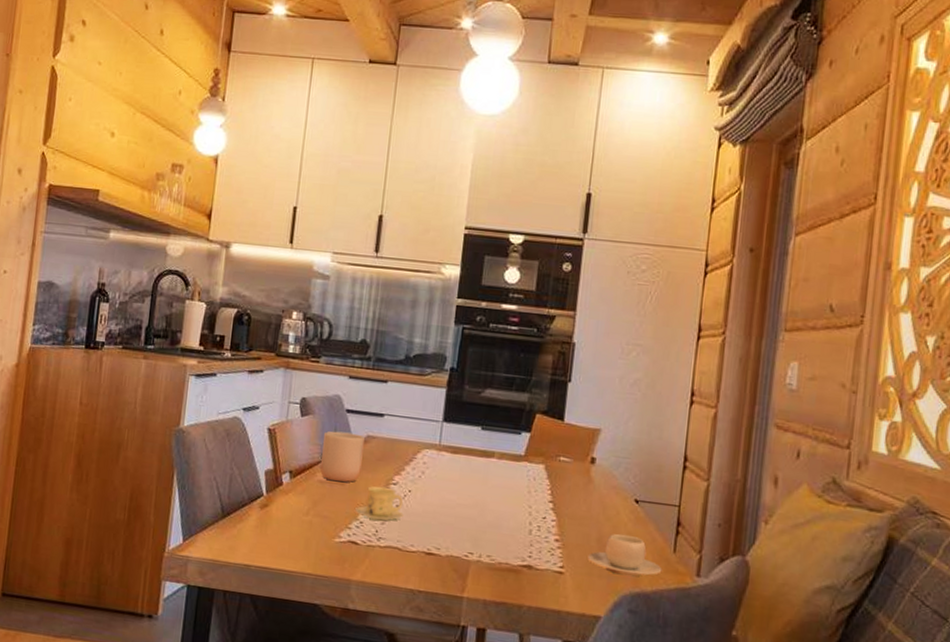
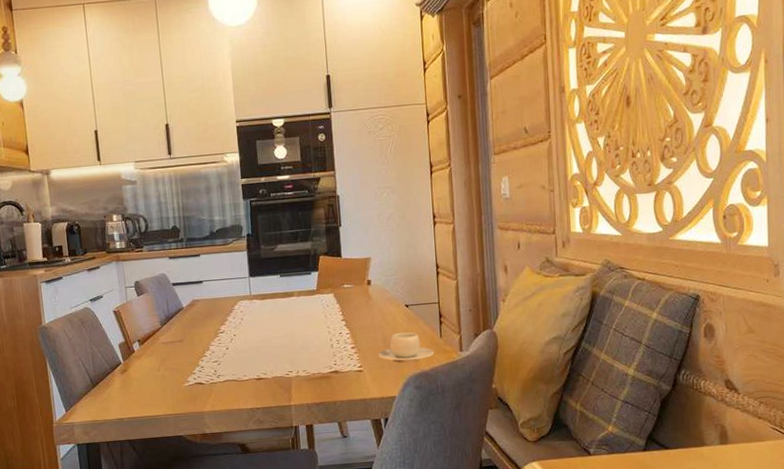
mug: present [320,431,366,482] -> none [158,300,194,341]
cup and saucer: present [354,486,404,521] -> none [194,336,234,363]

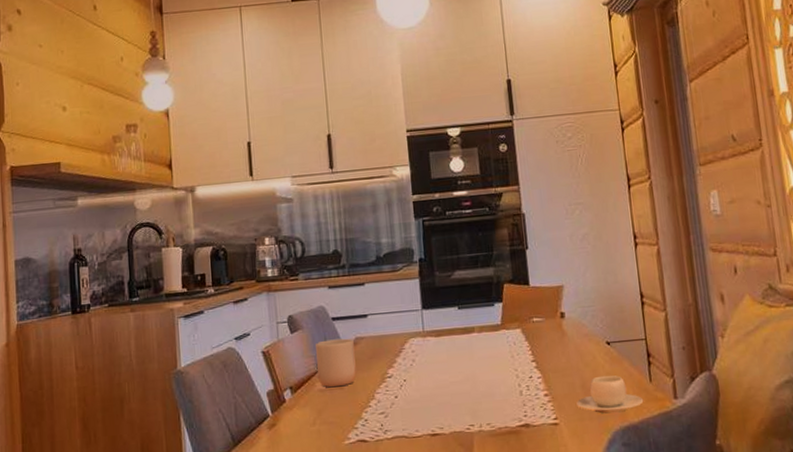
mug: none [158,300,194,341] -> present [315,338,356,388]

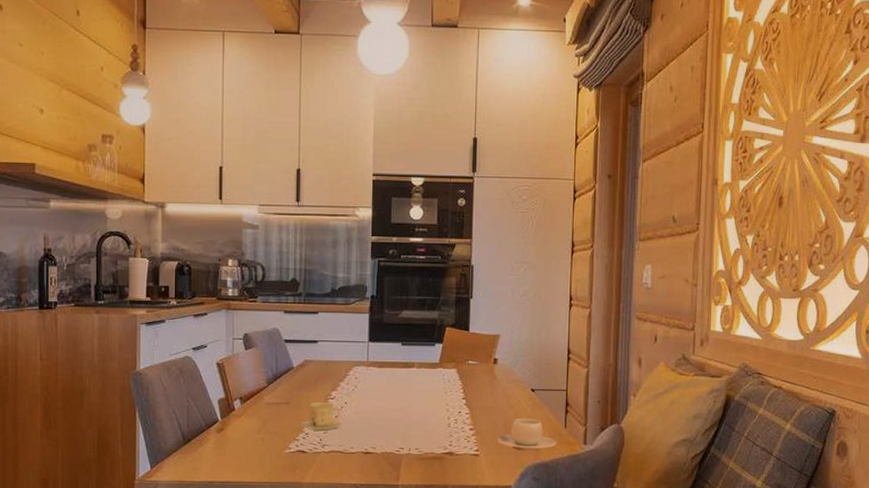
mug: present [315,338,356,388] -> none [266,359,304,402]
cup and saucer: none [357,381,404,415] -> present [299,402,343,431]

